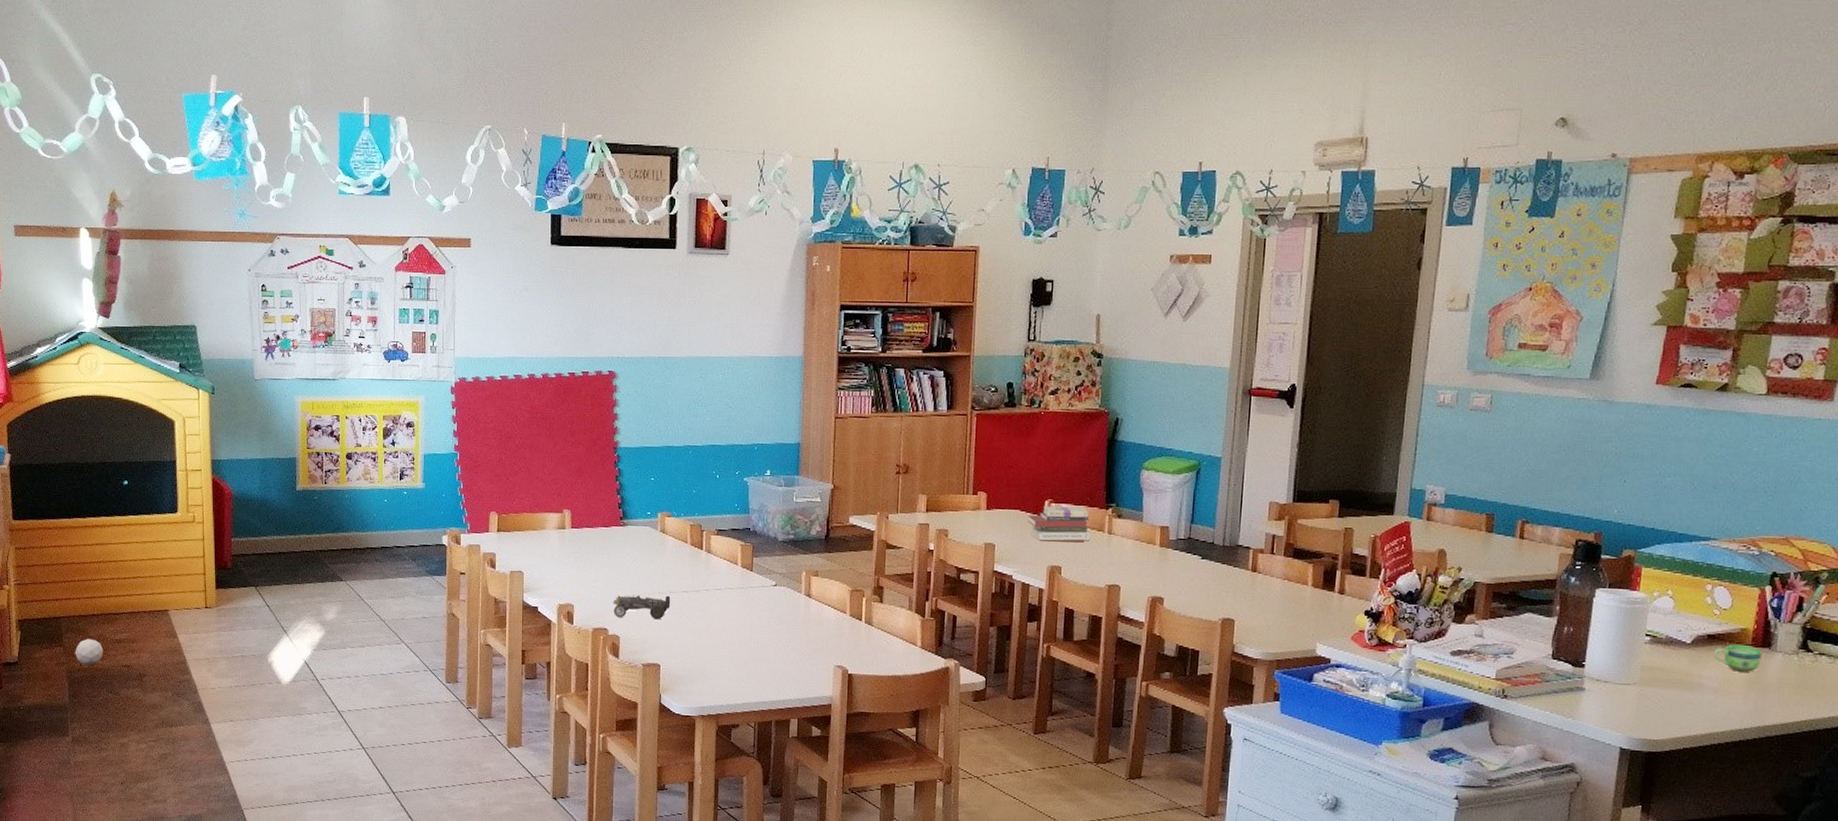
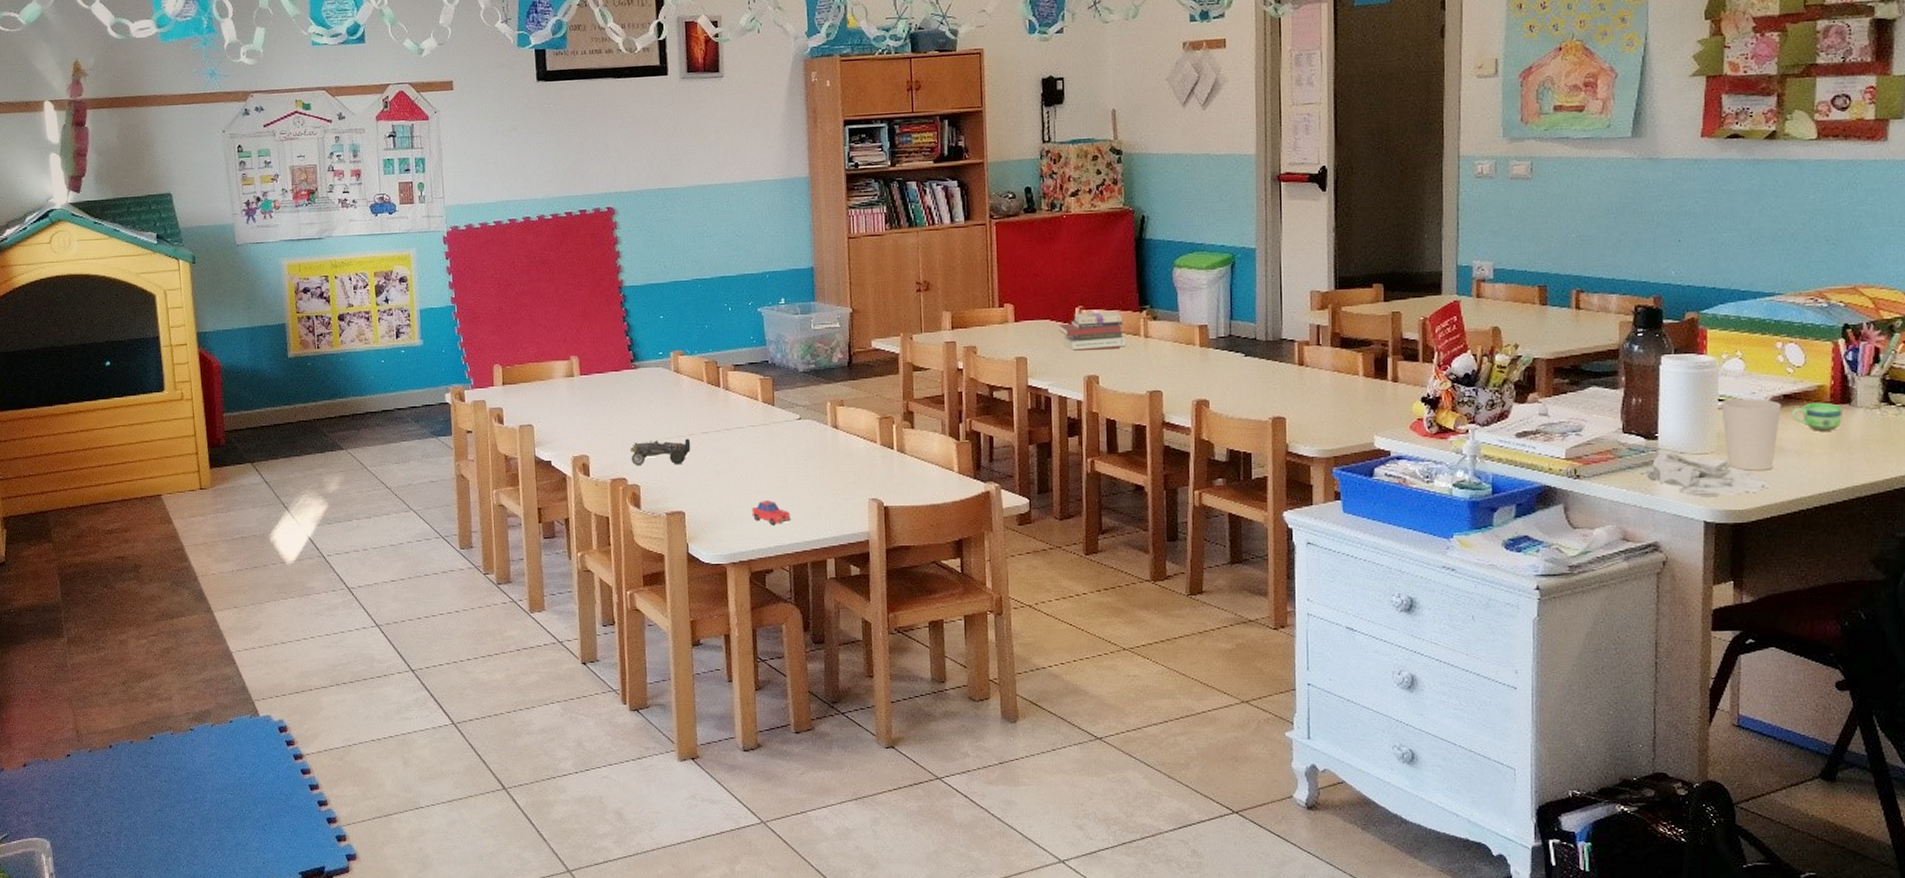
ball: present [75,639,104,666] -> none [65,531,96,561]
toy car: none [723,659,760,684] -> present [751,499,791,526]
tissue: none [1562,678,1686,726] -> present [1638,450,1770,498]
cup: none [1647,635,1705,704] -> present [1721,398,1782,471]

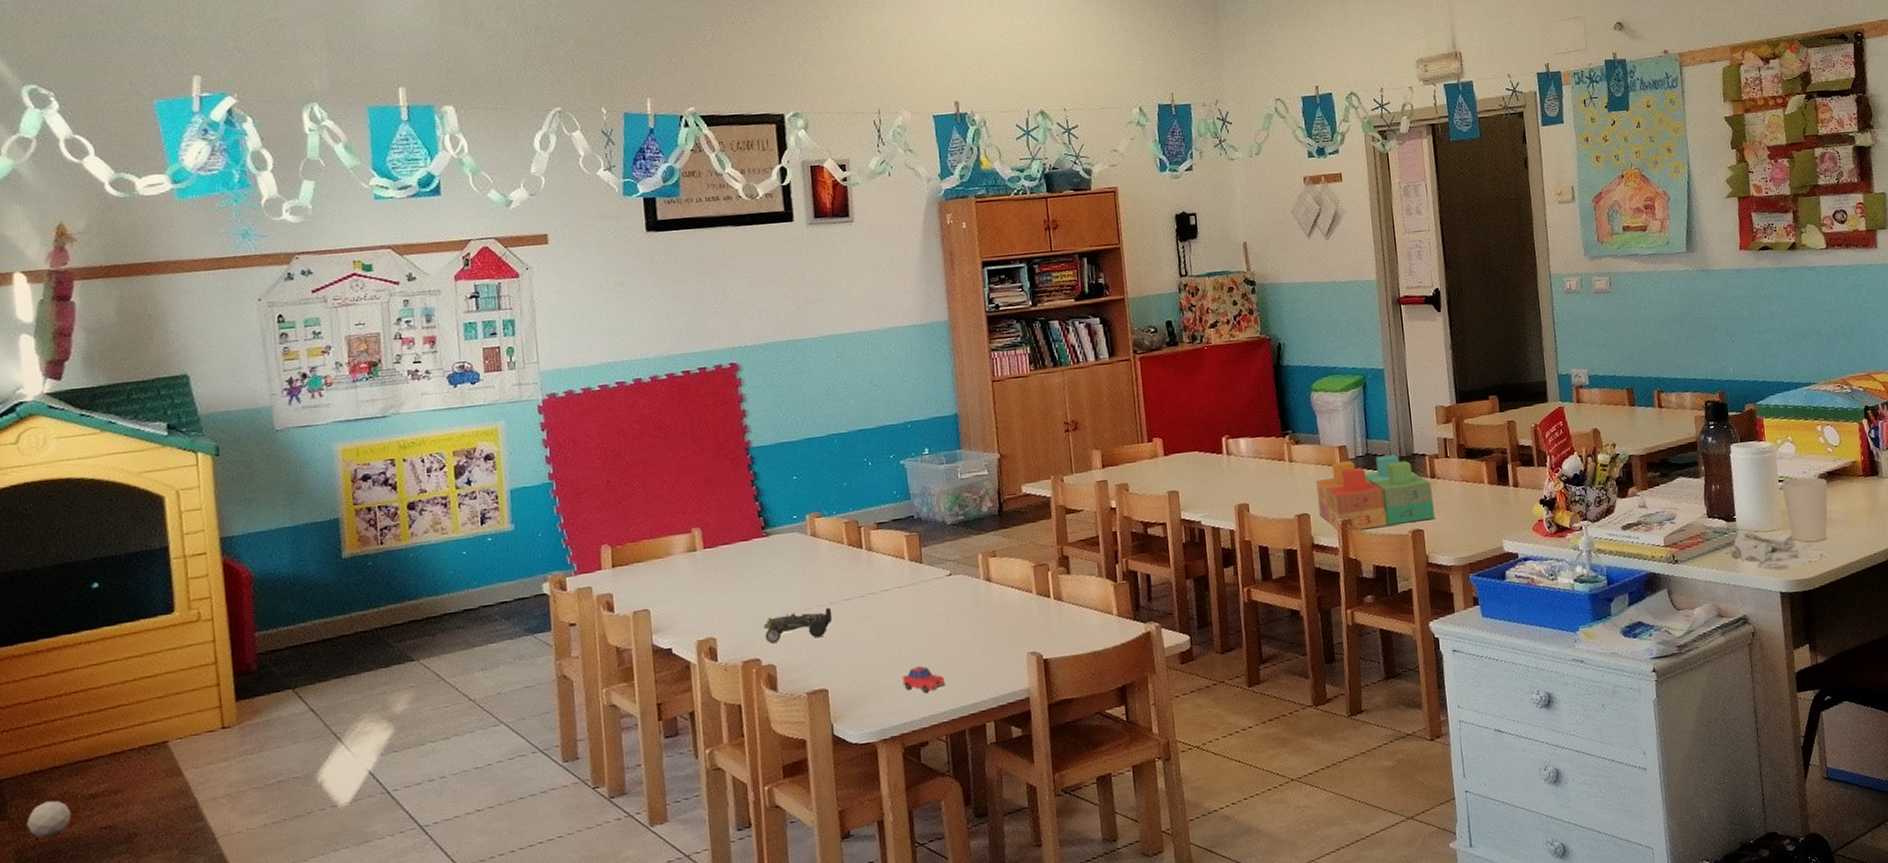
ball: none [65,531,96,561] -> present [27,800,72,841]
books: present [1059,311,1125,351] -> none [1207,438,1272,480]
toy blocks: none [1172,338,1299,413] -> present [1316,454,1435,533]
cup: present [1791,402,1843,431] -> none [1835,476,1874,502]

